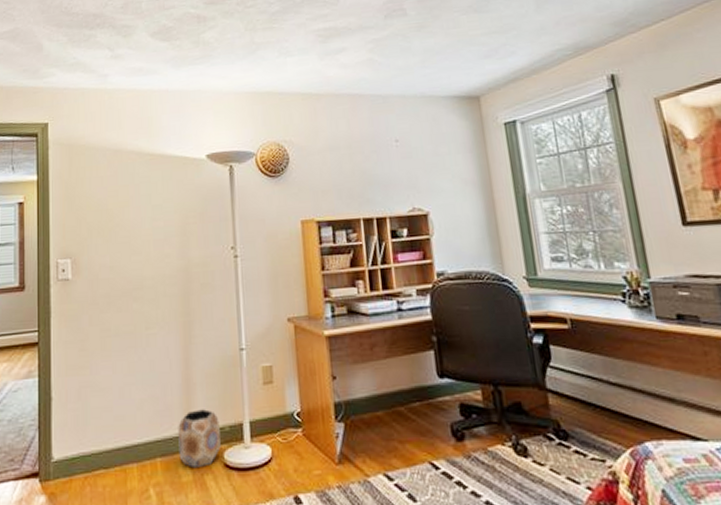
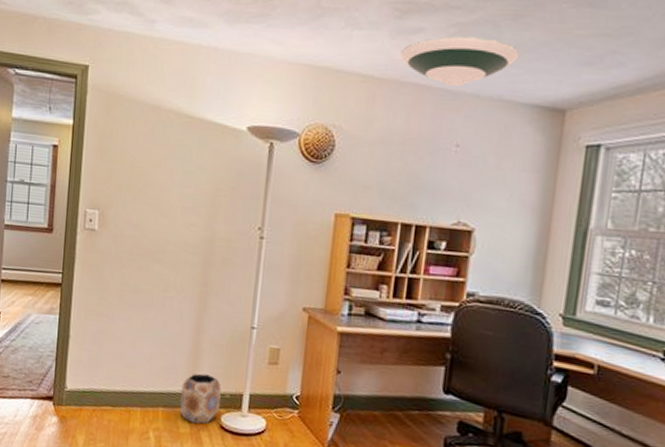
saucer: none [330,47,430,92] -> present [399,36,520,87]

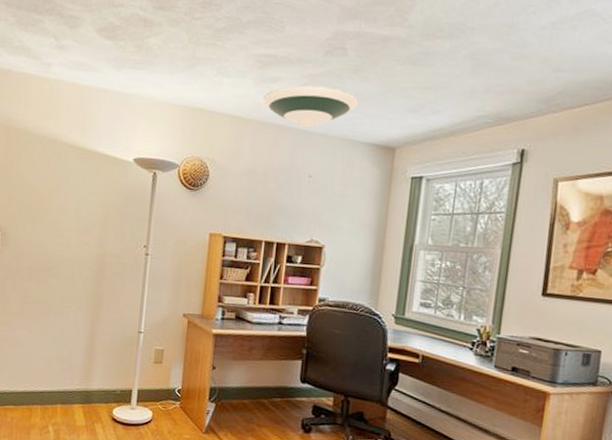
planter: present [180,373,222,424] -> none [76,373,113,418]

